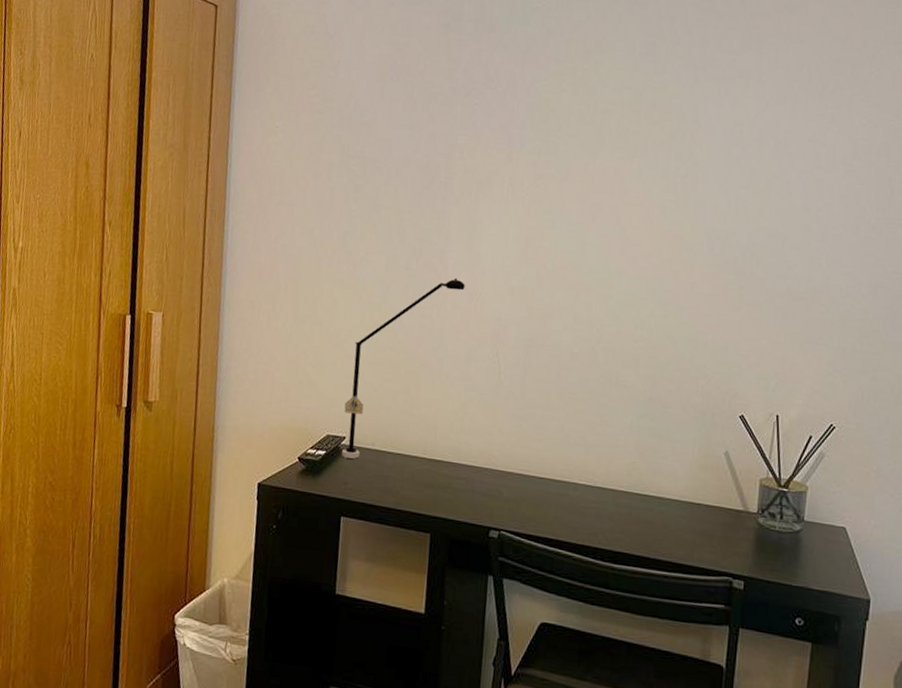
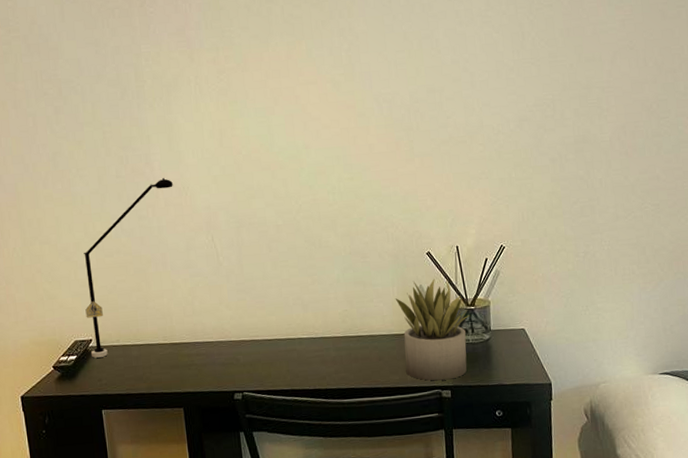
succulent plant: none [693,445,782,569] -> present [395,279,471,381]

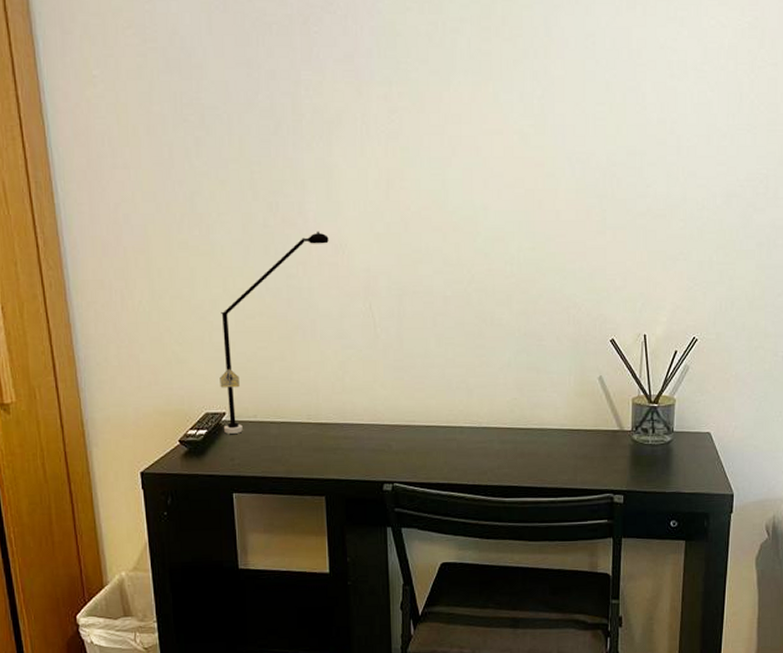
succulent plant: present [395,279,471,381] -> none [571,370,653,484]

